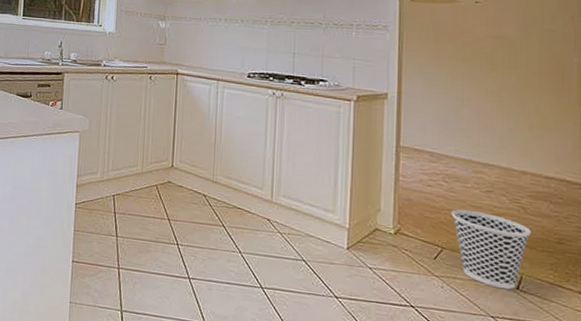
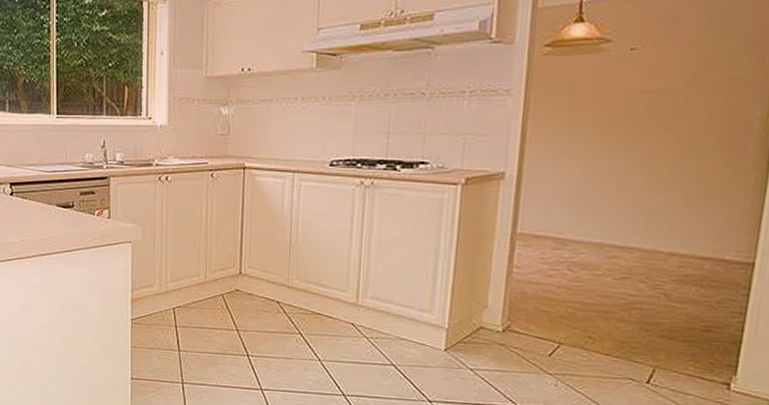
wastebasket: present [451,209,531,290] -> none [574,300,672,385]

